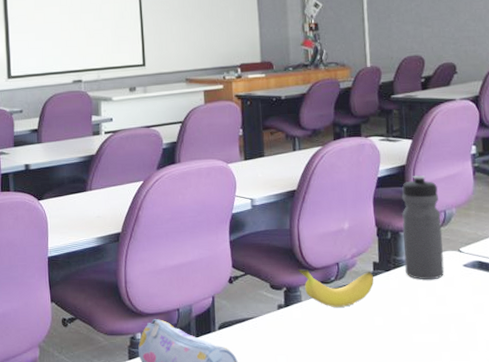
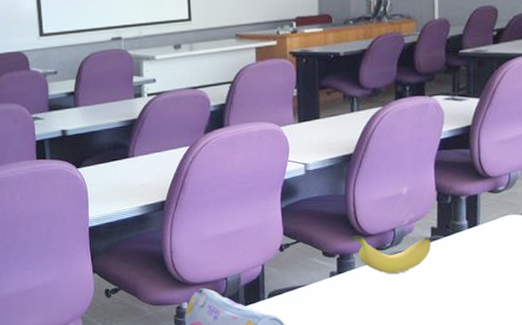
water bottle: present [402,174,445,280] -> none [463,135,506,245]

